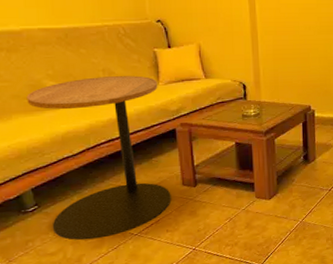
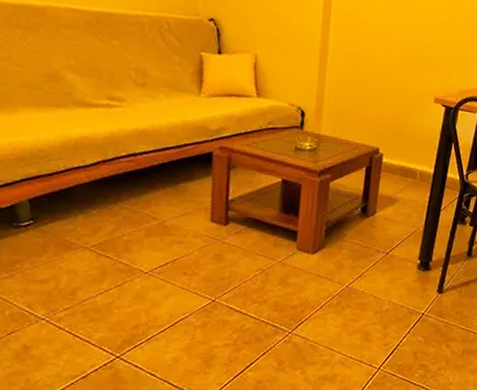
side table: present [26,76,172,241] -> none [39,75,200,271]

